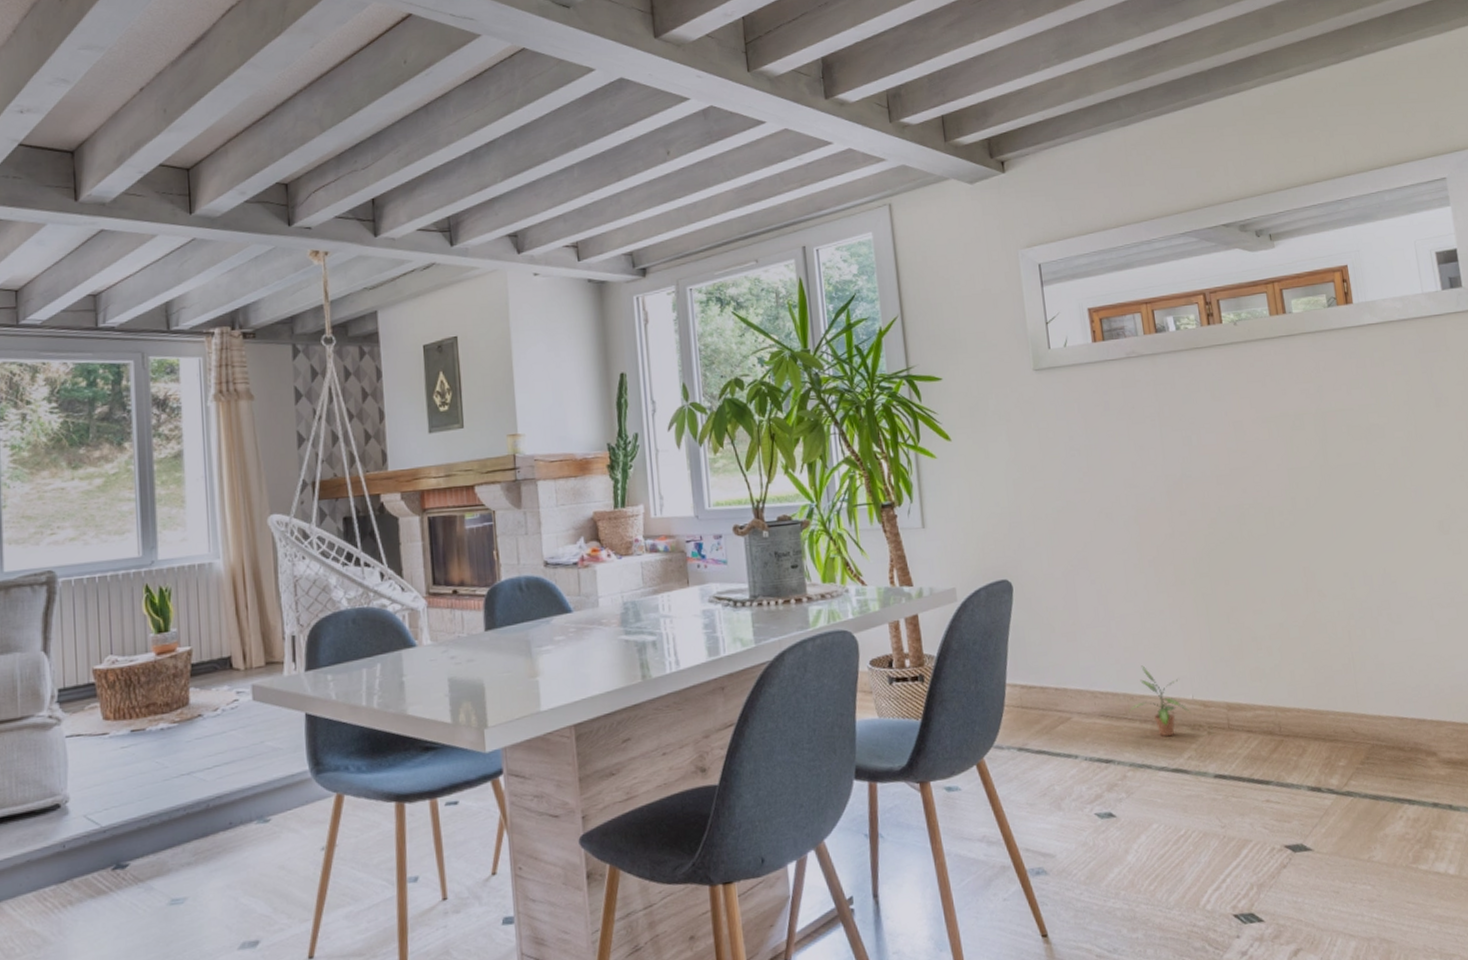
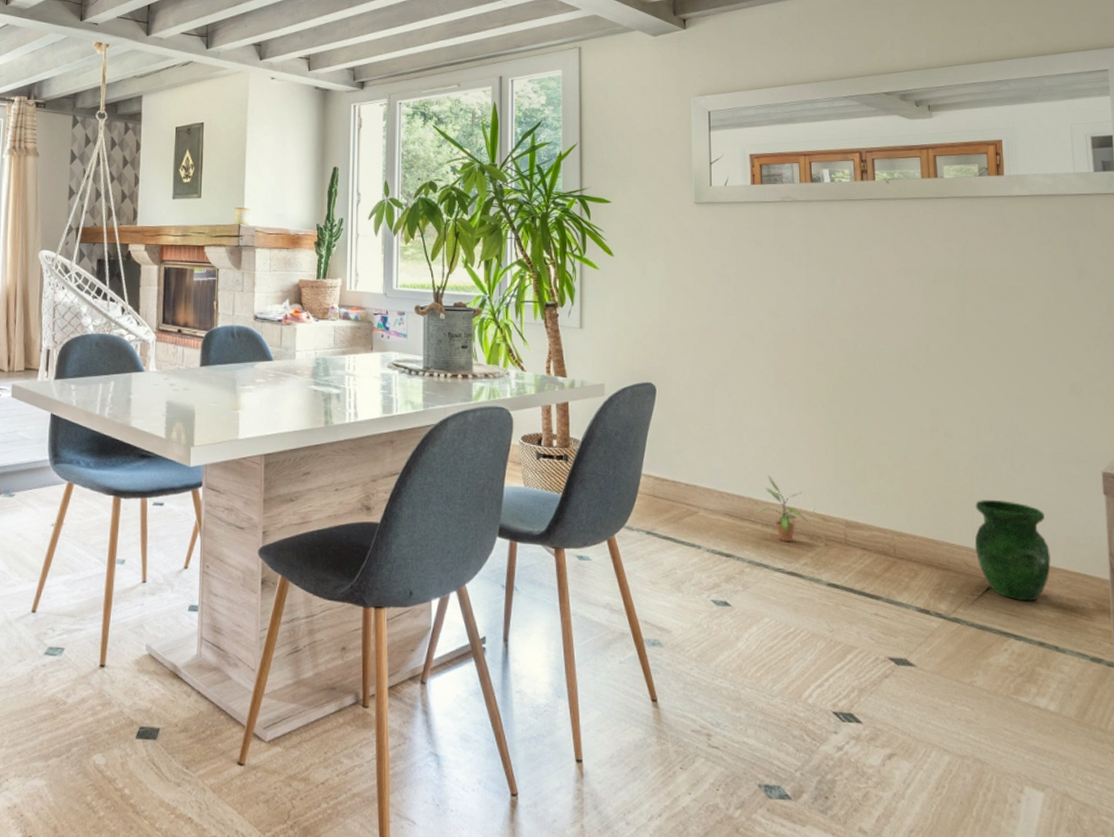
vase: none [1356,657,1438,762] -> present [974,500,1051,602]

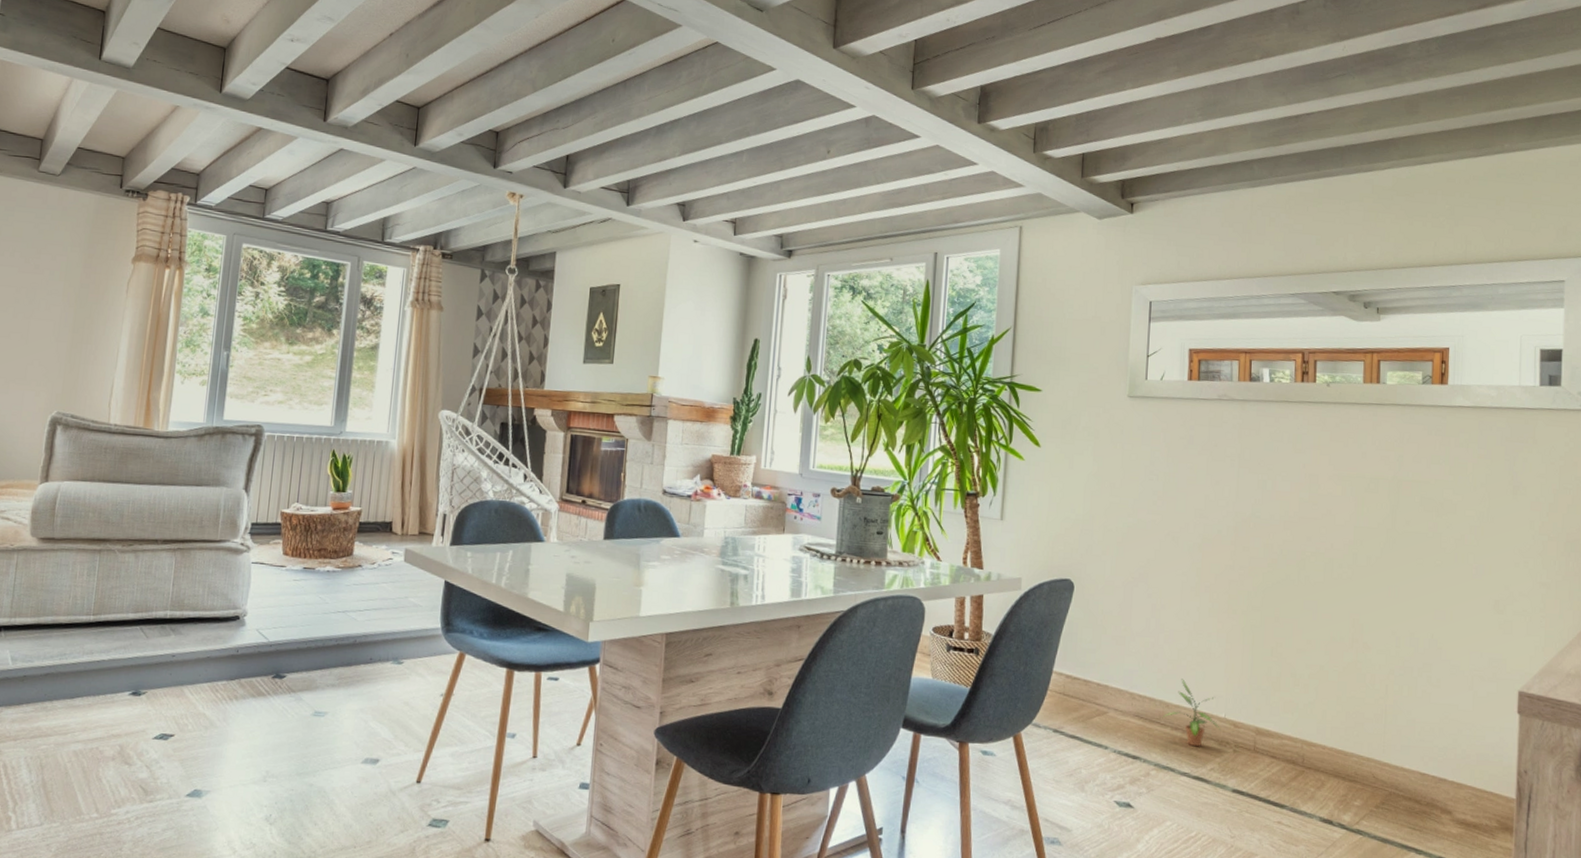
vase: present [974,500,1051,602] -> none [1384,713,1459,817]

